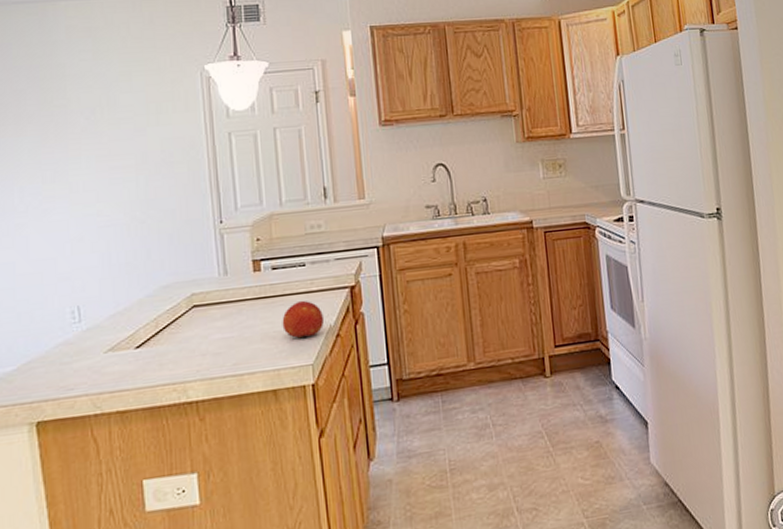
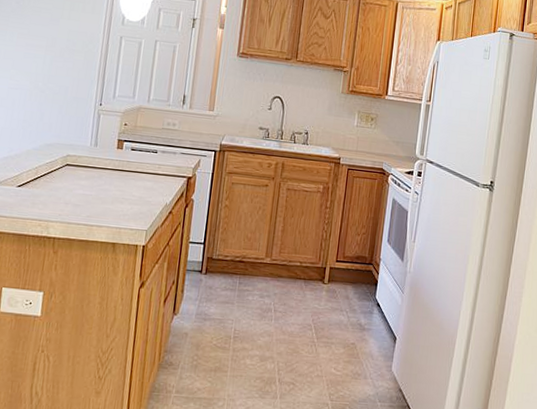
fruit: present [282,300,325,339] -> none [130,179,163,209]

